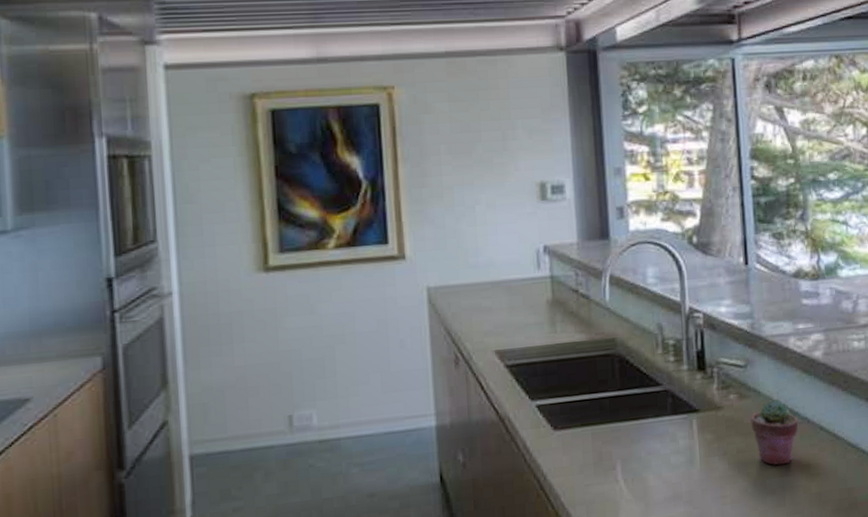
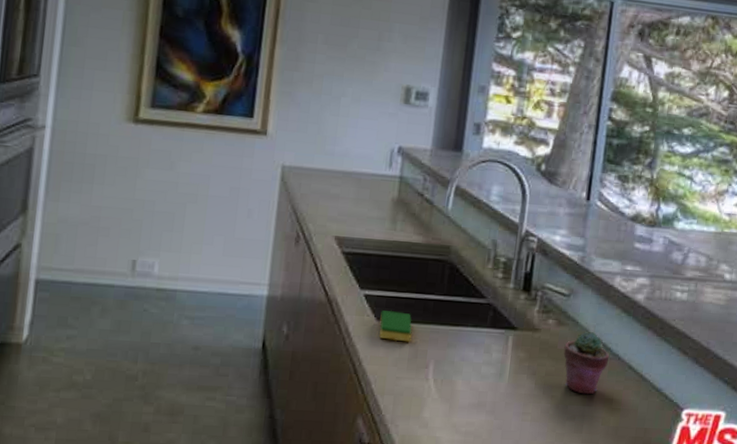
dish sponge: none [556,416,593,448] -> present [379,310,412,343]

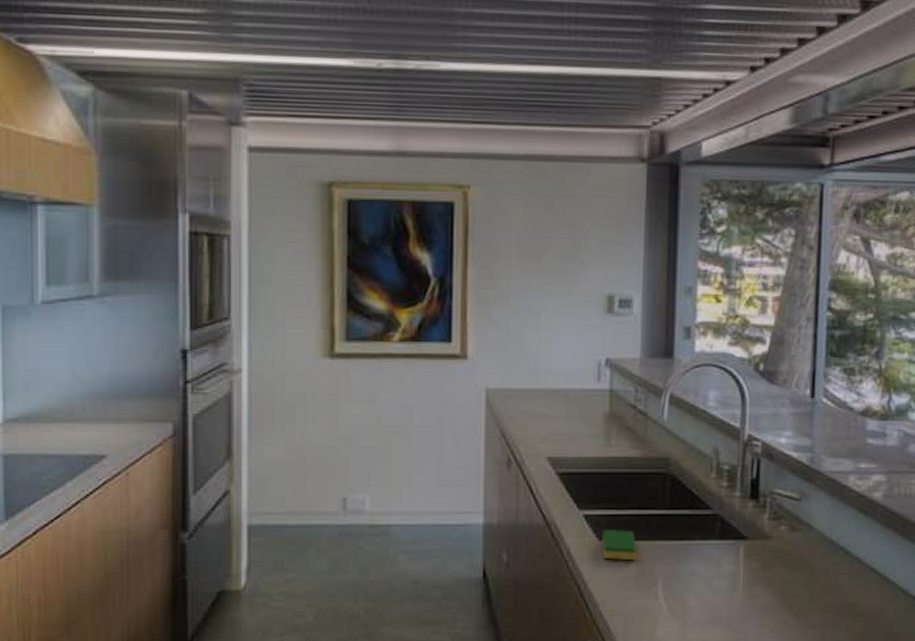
potted succulent: present [563,332,610,395] -> none [799,536,849,602]

